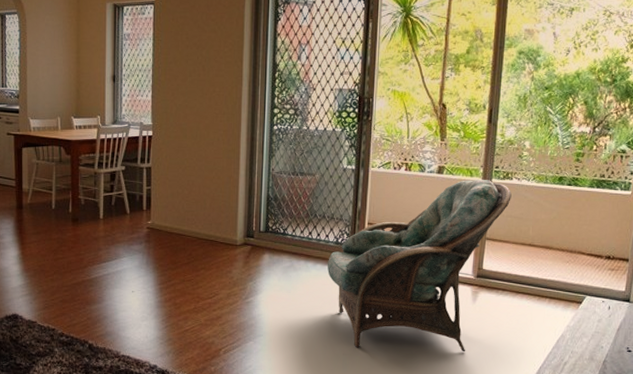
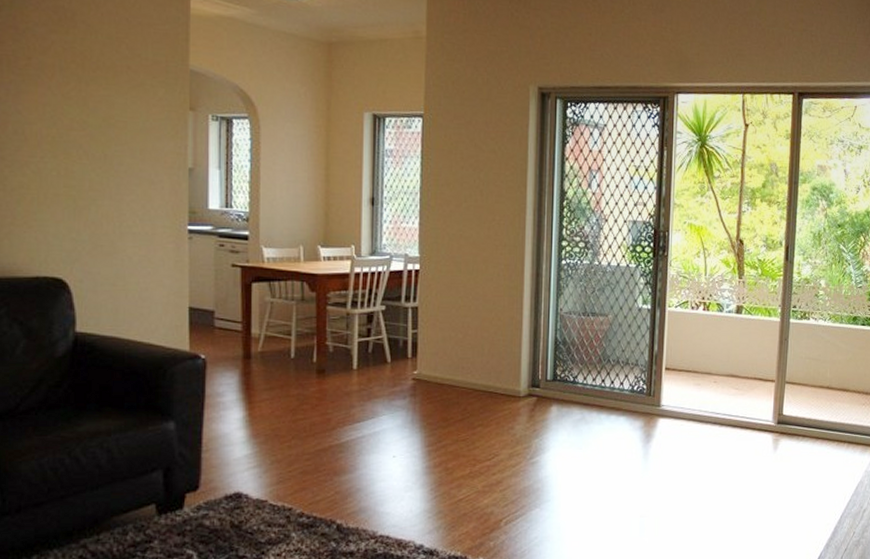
armchair: present [327,179,512,352] -> none [622,319,809,509]

